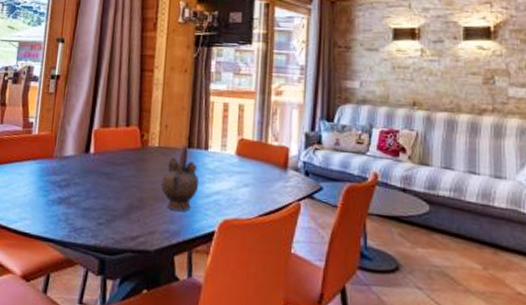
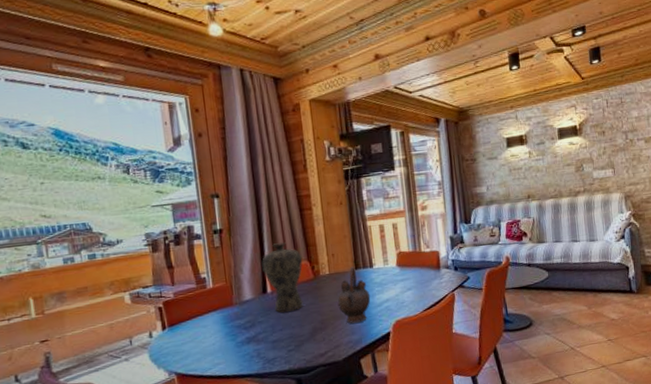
vase: none [90,100,134,179] -> present [262,241,304,313]

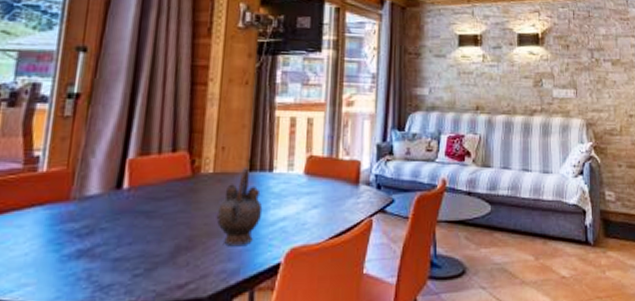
vase: present [262,241,304,313] -> none [123,121,182,218]

